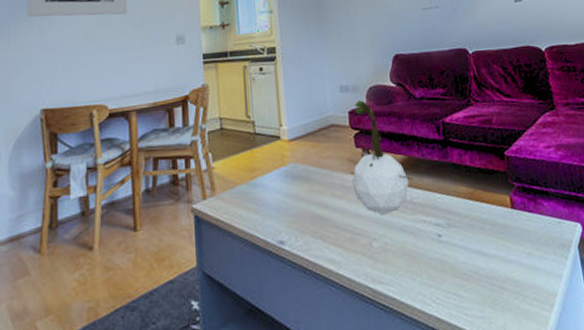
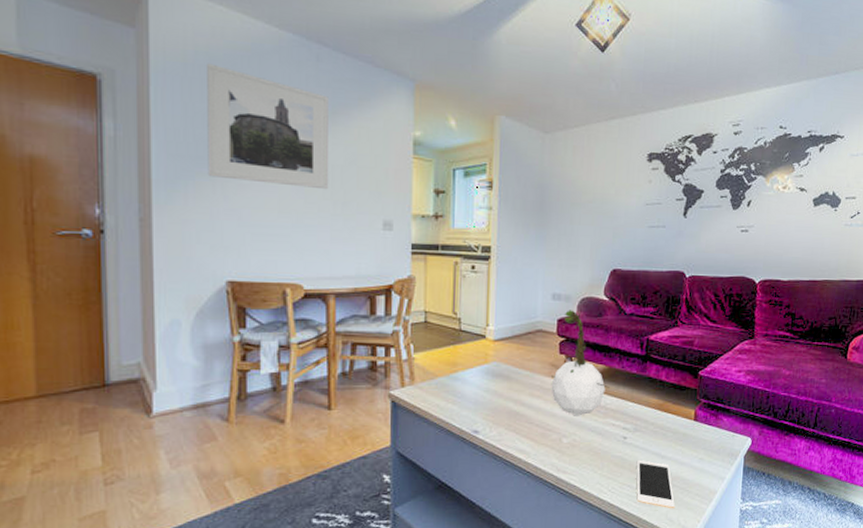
cell phone: none [458,260,513,320] -> present [636,460,676,509]

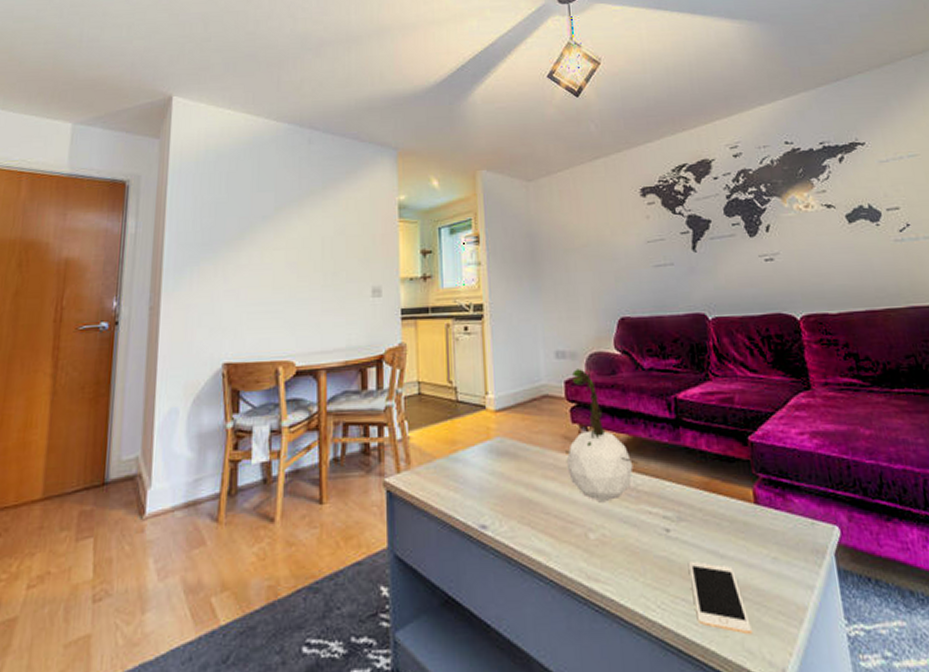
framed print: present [207,63,329,190] -> none [211,159,320,262]

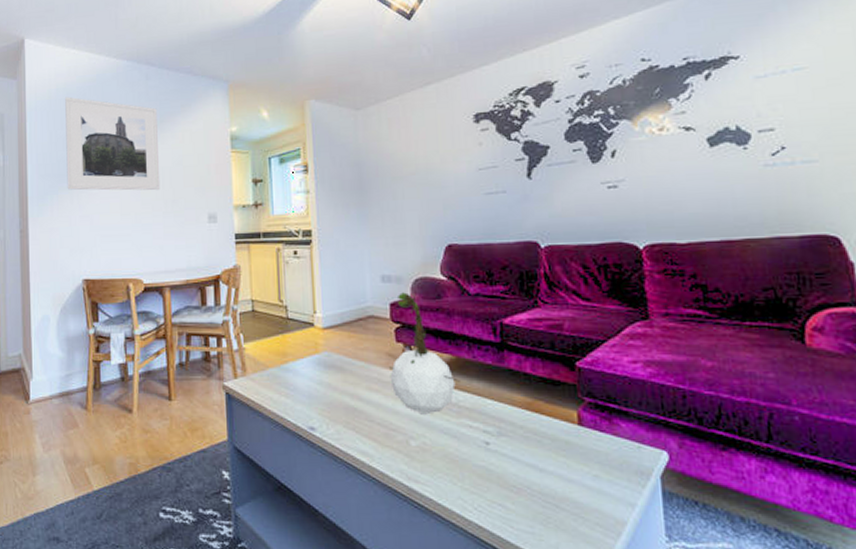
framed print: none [211,159,320,262] -> present [65,96,161,191]
cell phone: present [689,561,753,635] -> none [507,472,569,541]

